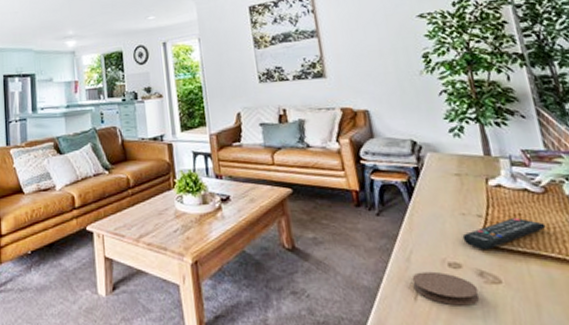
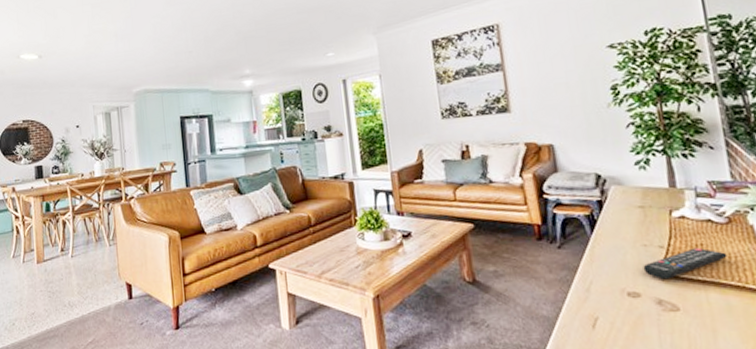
coaster: present [412,271,480,306] -> none [591,300,658,333]

